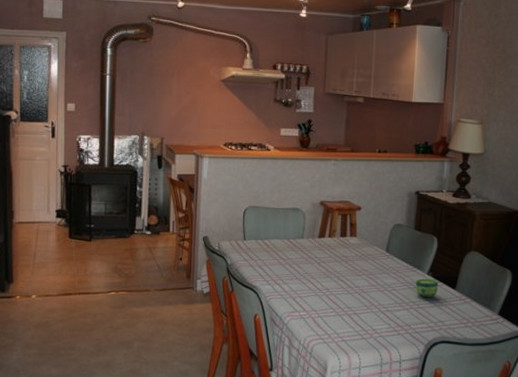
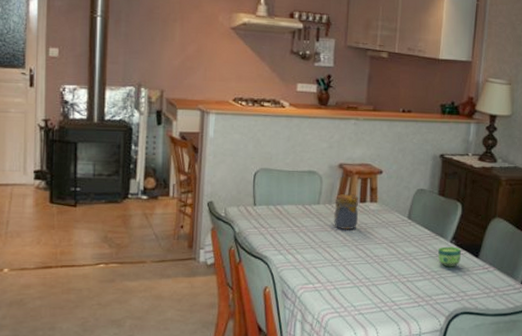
jar: none [317,229,339,262] -> present [334,194,358,229]

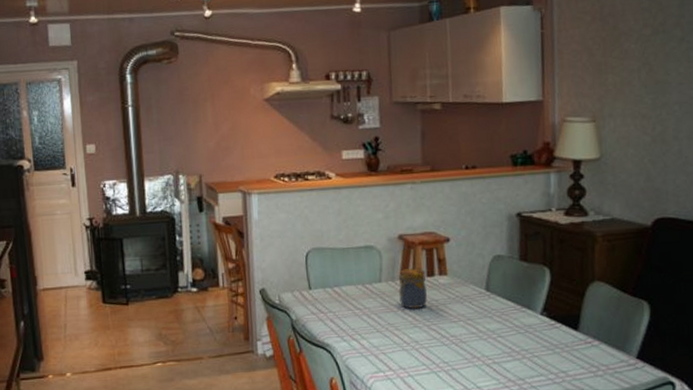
cup: present [437,246,461,267] -> none [526,319,556,344]

